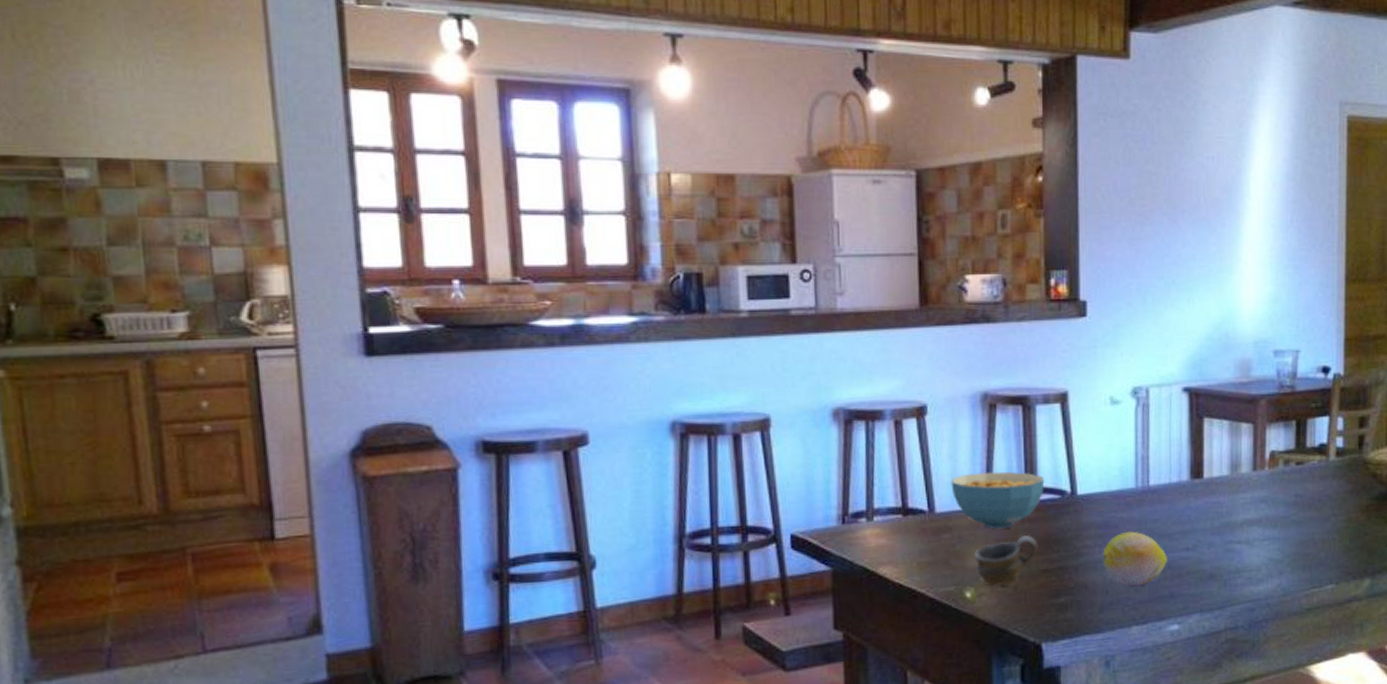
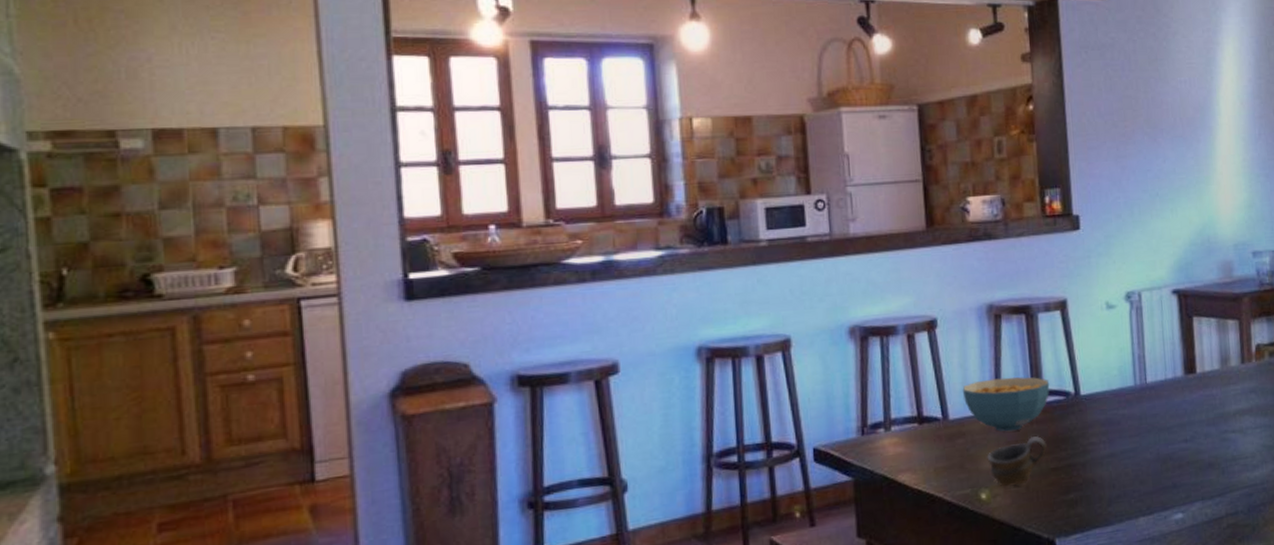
fruit: present [1101,531,1167,586] -> none [1106,426,1168,479]

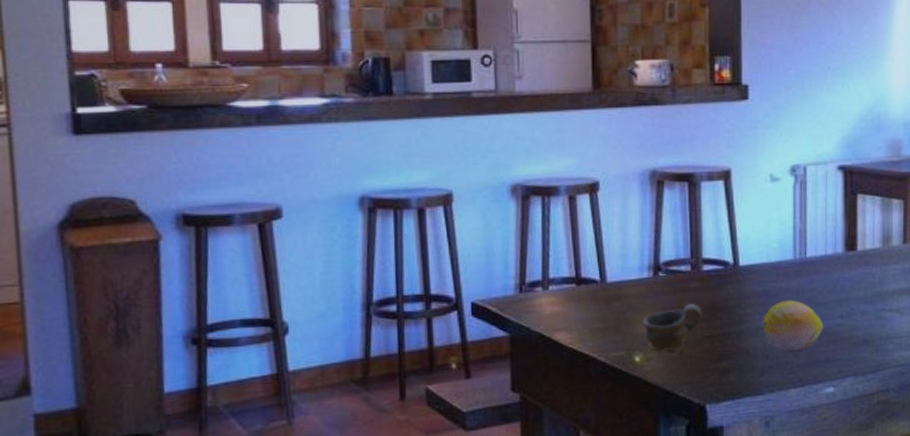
cereal bowl: present [962,376,1050,432] -> none [621,244,709,298]
fruit: none [1106,426,1168,479] -> present [762,300,823,351]

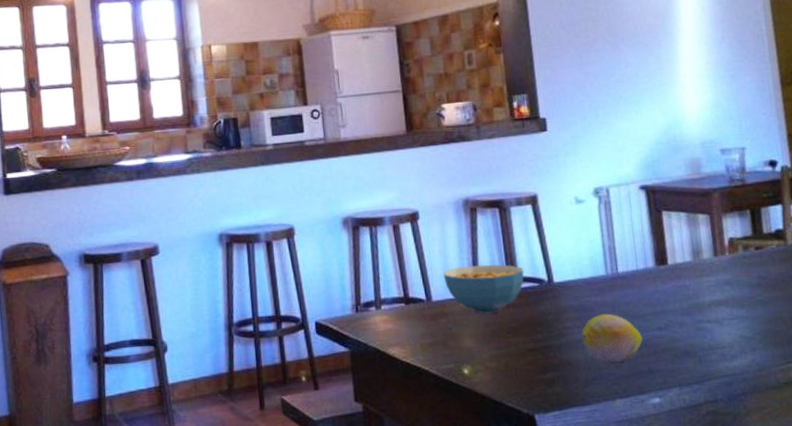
cereal bowl: none [621,244,709,298] -> present [443,264,524,314]
cup: present [642,304,703,351] -> none [467,319,524,364]

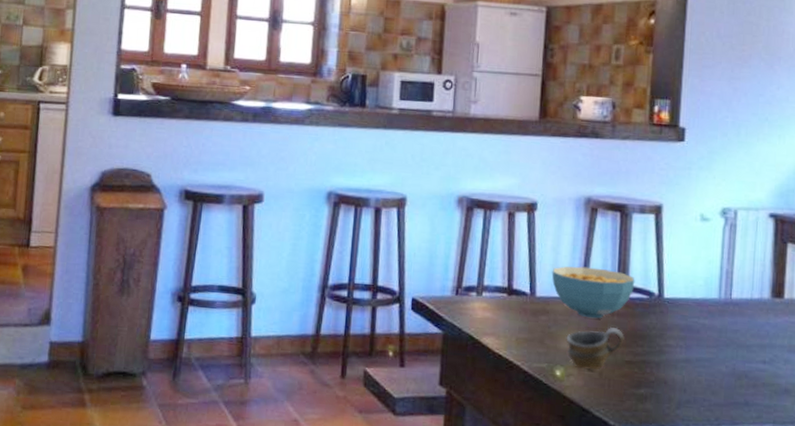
cup: none [467,319,524,364] -> present [566,328,625,370]
fruit: present [581,313,643,362] -> none [682,337,744,389]

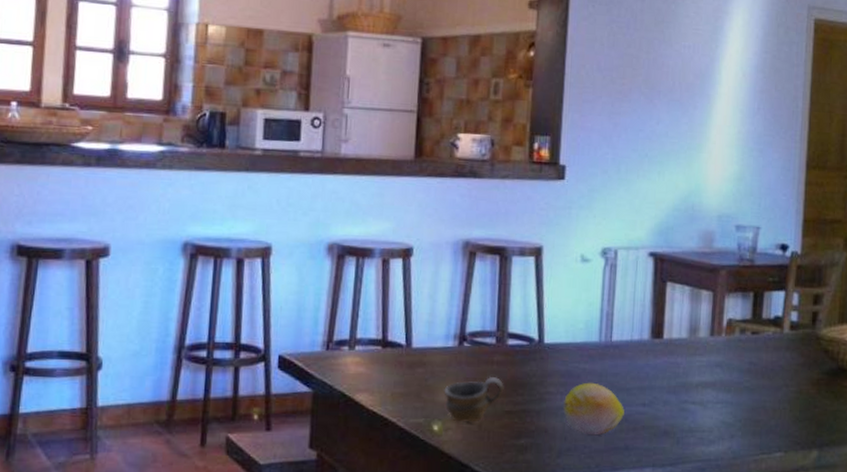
cereal bowl: present [551,266,635,319] -> none [428,314,515,369]
fruit: none [682,337,744,389] -> present [562,382,624,435]

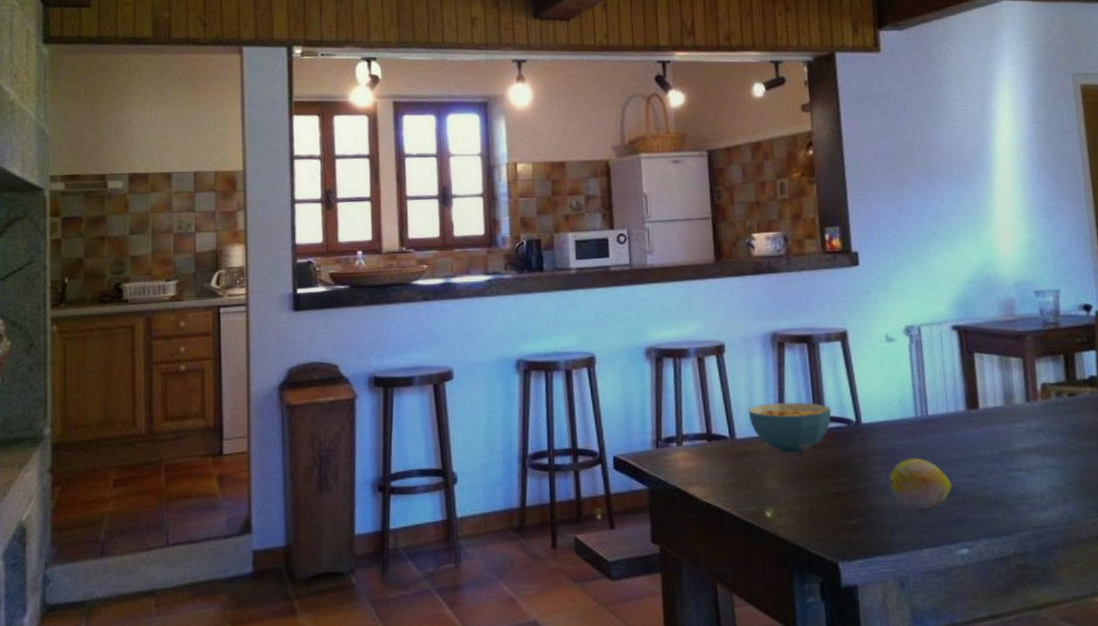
cereal bowl: none [428,314,515,369] -> present [748,402,832,454]
cup: present [444,377,504,422] -> none [771,460,829,507]

